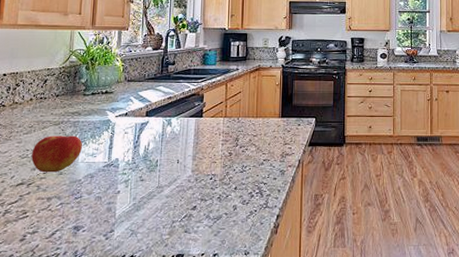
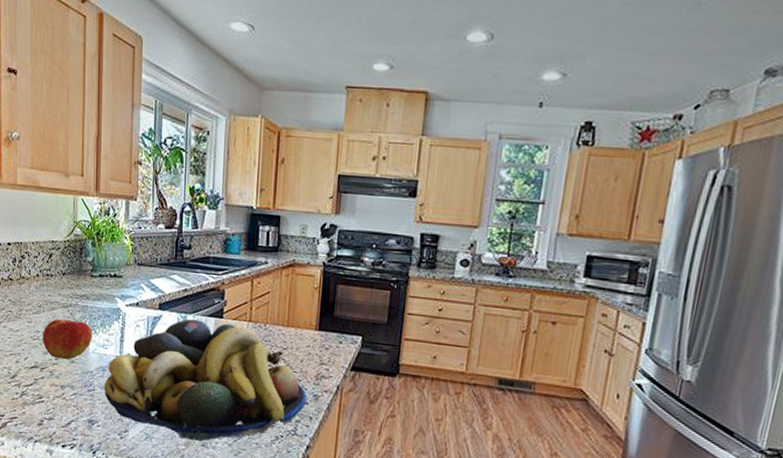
fruit bowl: none [91,121,275,228] -> present [104,319,307,441]

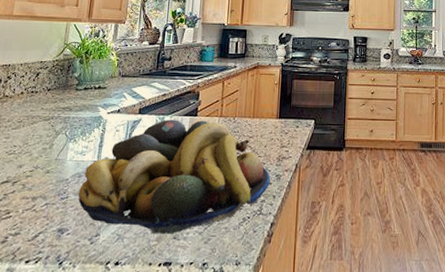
apple: present [43,318,92,360] -> none [18,131,72,171]

